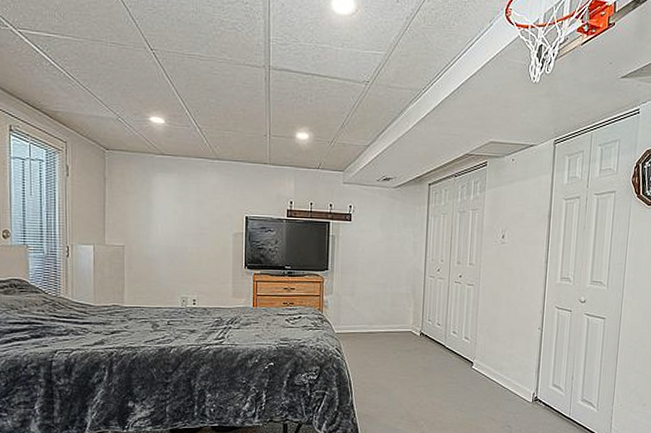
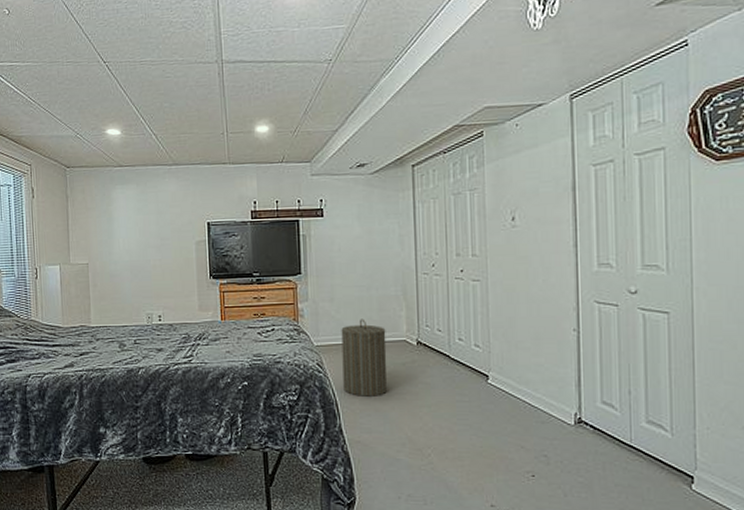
laundry hamper: none [357,312,396,378] -> present [341,319,388,396]

